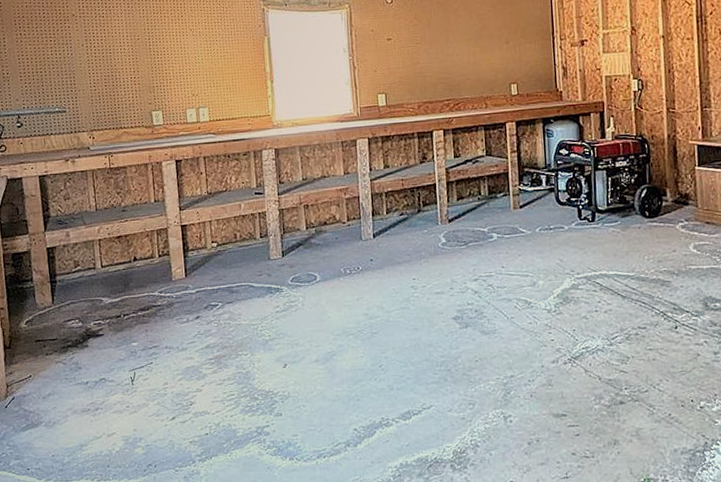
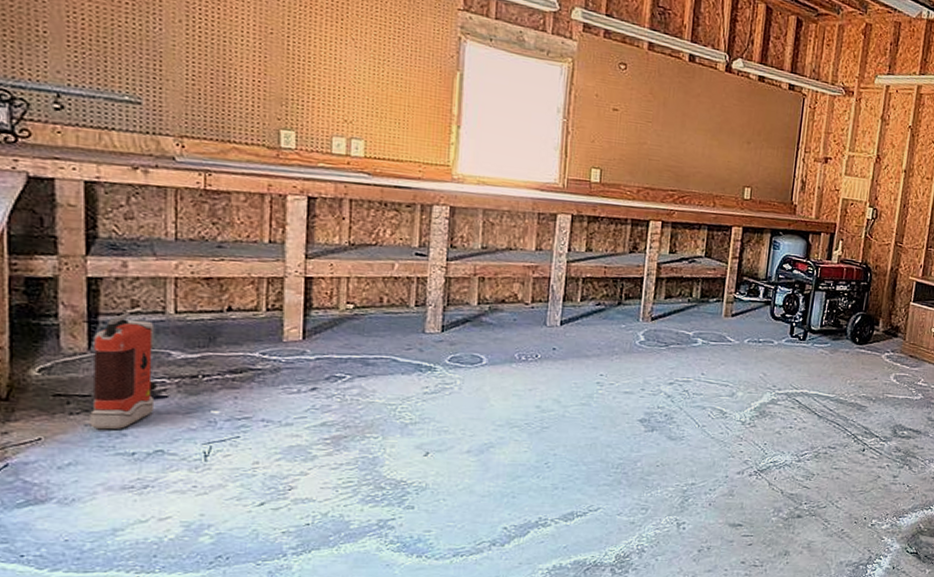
fire extinguisher: none [55,271,97,365] -> present [90,312,157,430]

